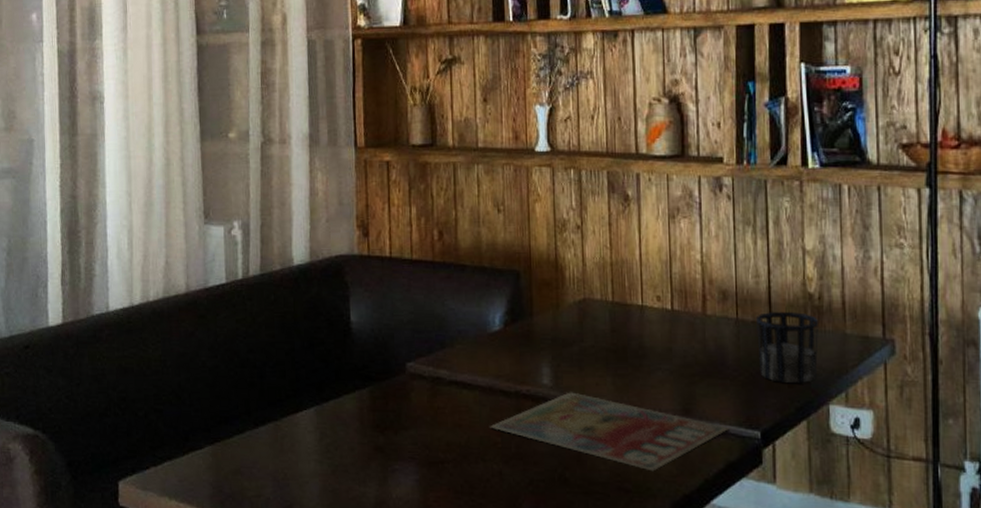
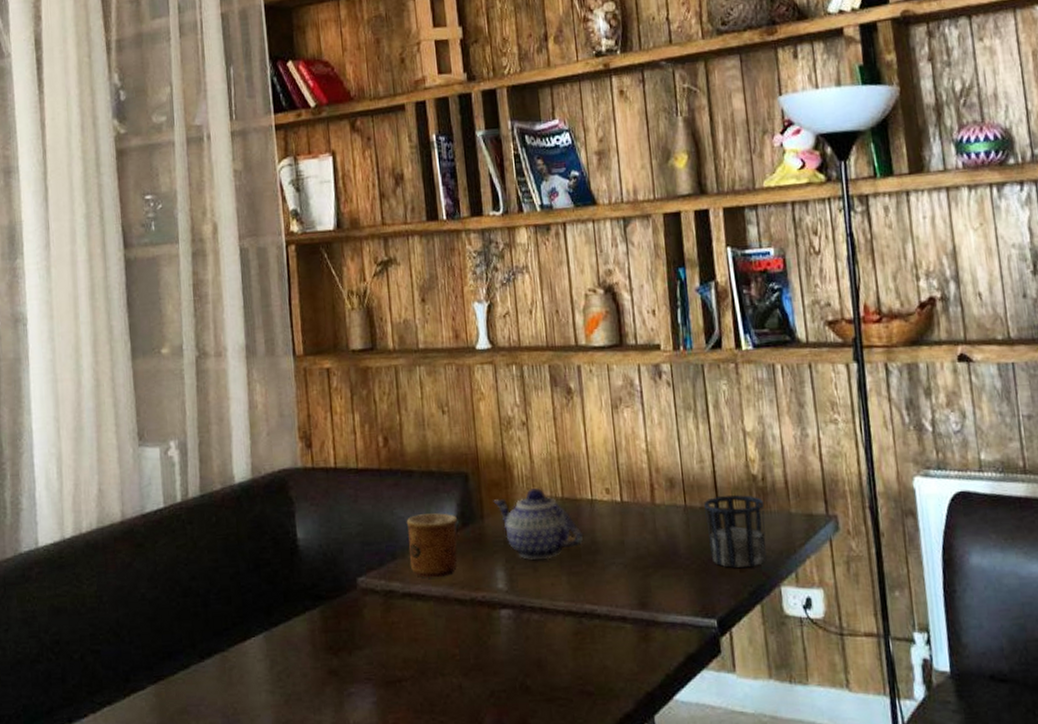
cup: none [456,307,508,369] -> present [406,513,458,578]
magazine: present [489,392,730,472] -> none [445,594,687,671]
teapot: none [543,291,631,360] -> present [493,488,584,560]

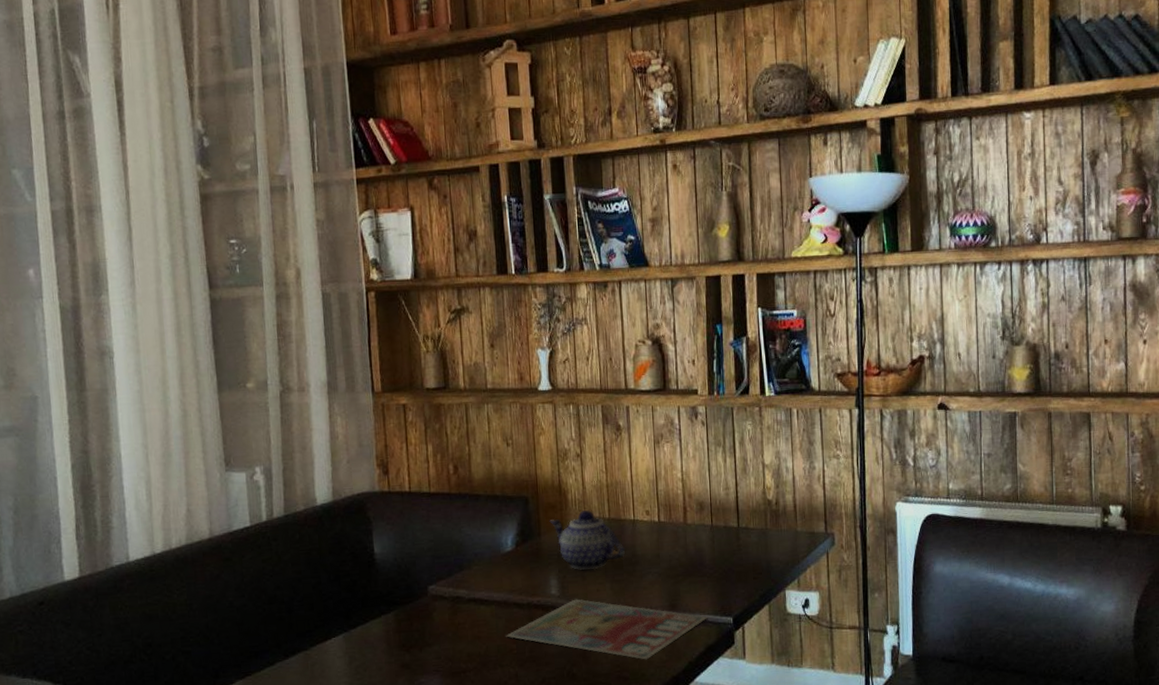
cup: present [406,513,458,578] -> none [472,531,518,586]
magazine: none [445,594,687,671] -> present [505,599,708,660]
cup: present [704,494,767,569] -> none [727,516,776,576]

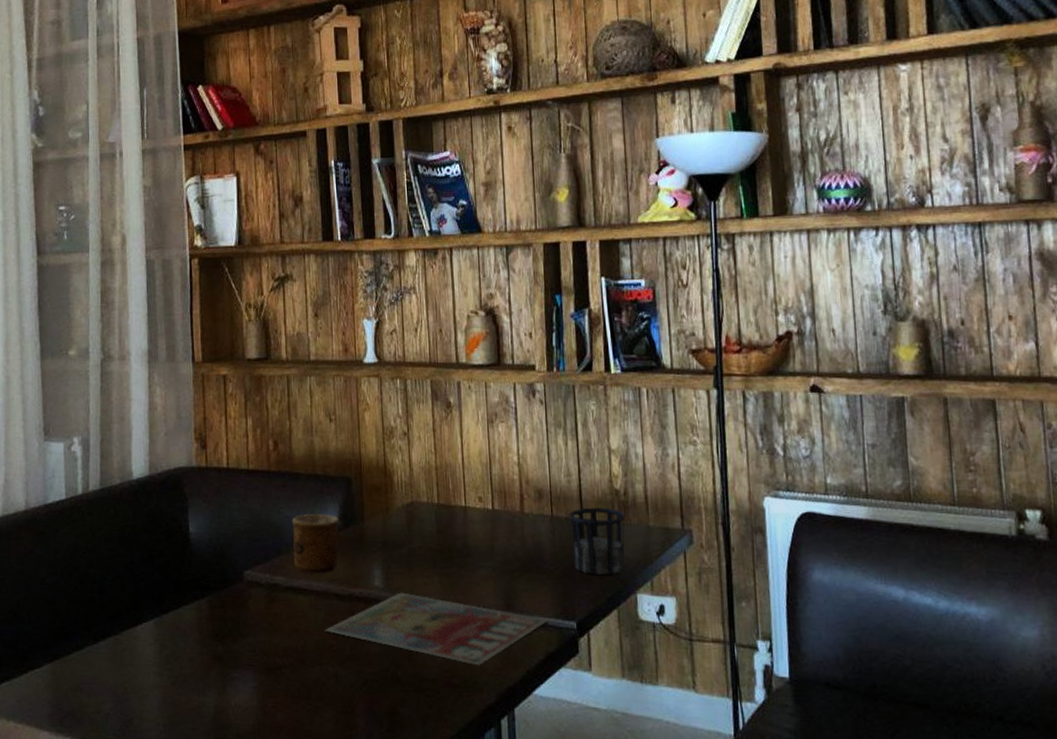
cup: none [472,531,518,586] -> present [292,514,340,574]
teapot: present [549,510,626,570] -> none [373,494,456,561]
cup: none [727,516,776,576] -> present [569,507,625,576]

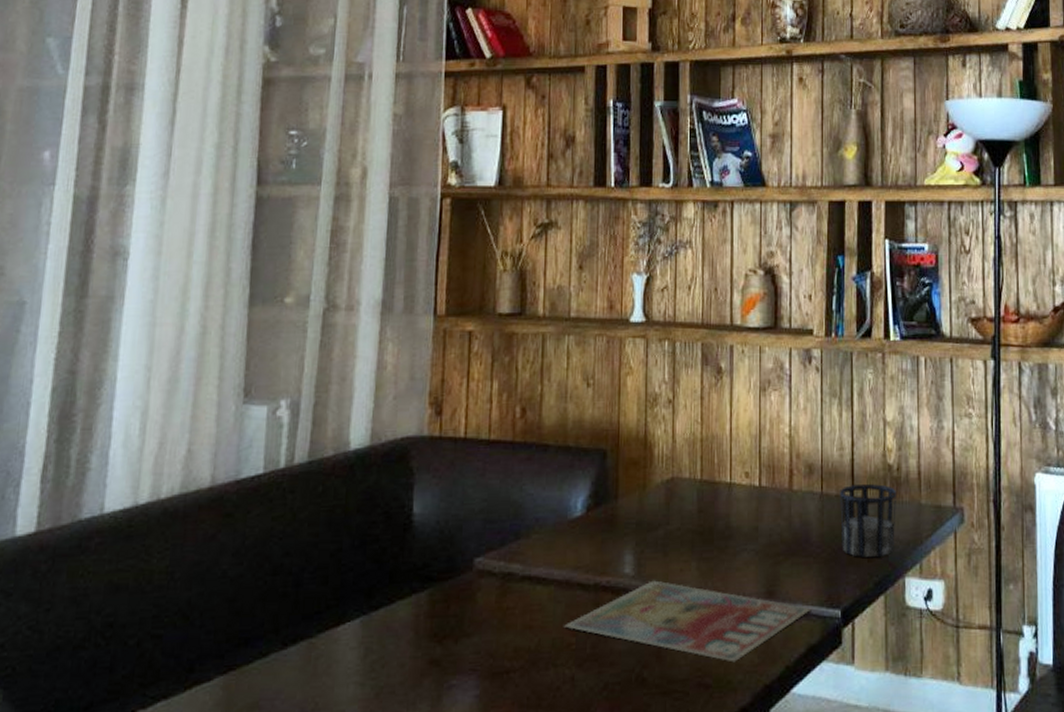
cup: present [292,514,340,574] -> none [533,491,591,561]

